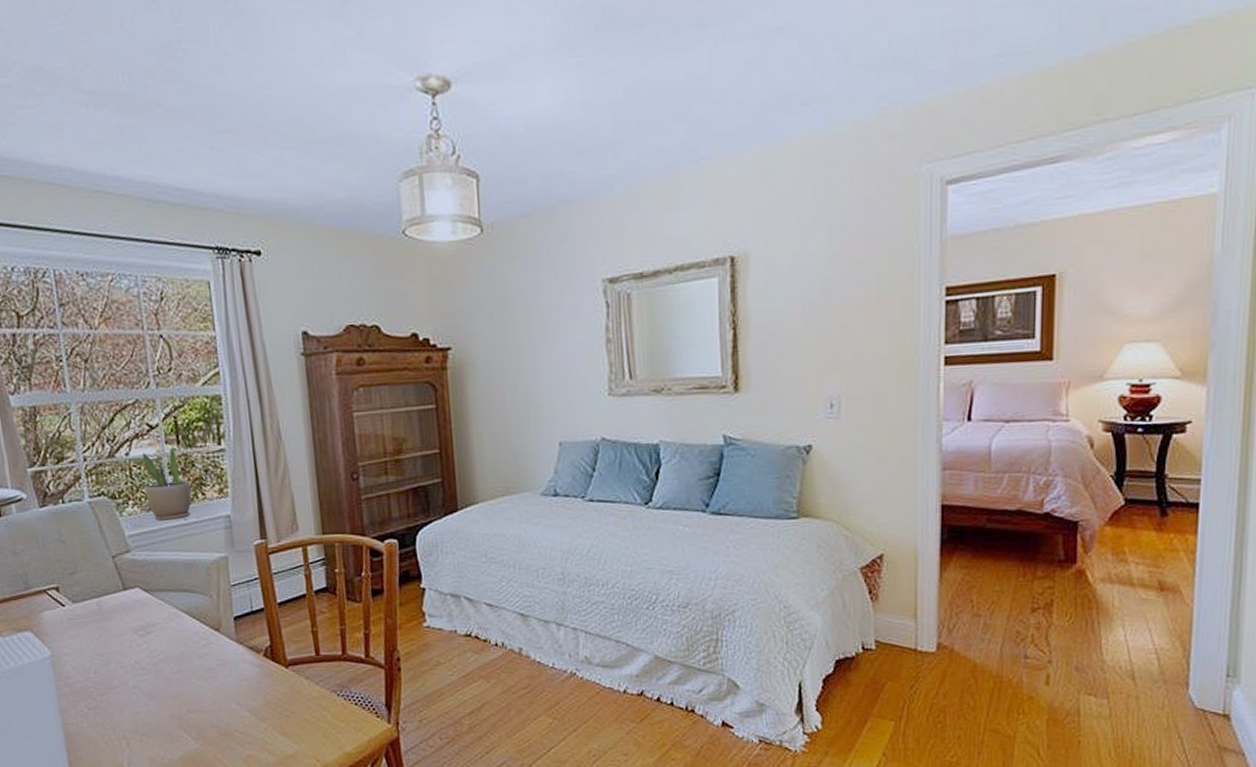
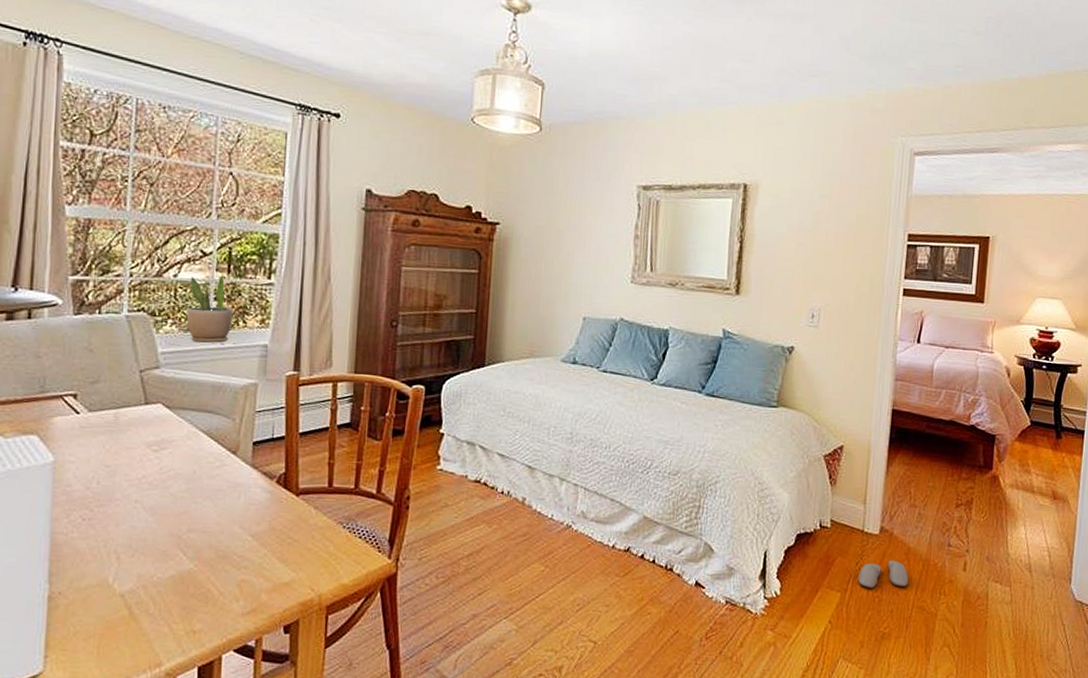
slippers: none [913,680,977,714] -> present [857,560,909,588]

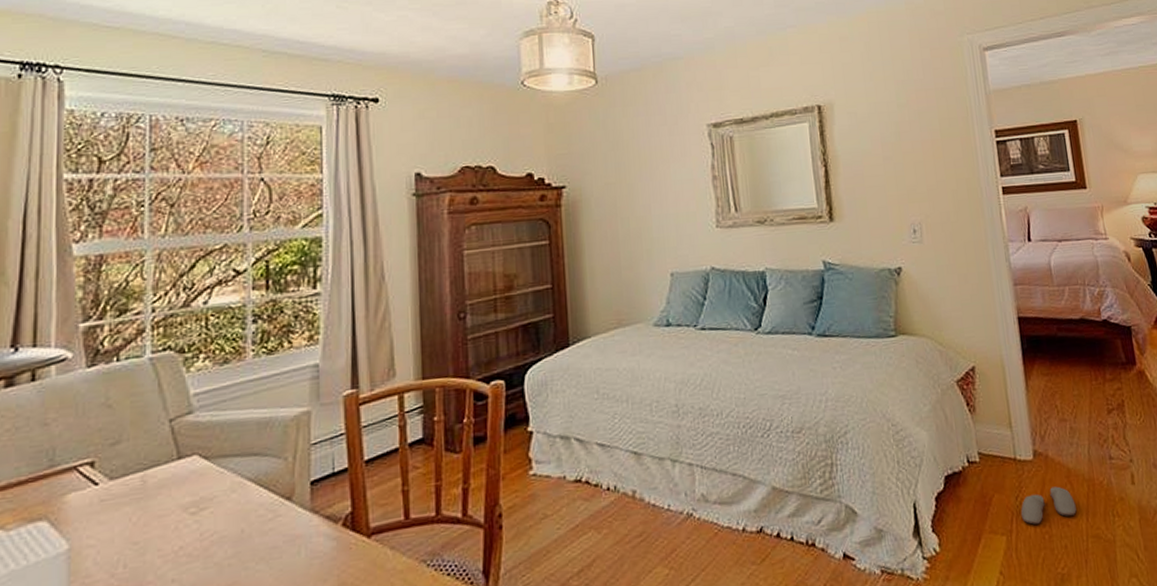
potted plant: present [186,275,233,343] -> none [221,293,276,376]

